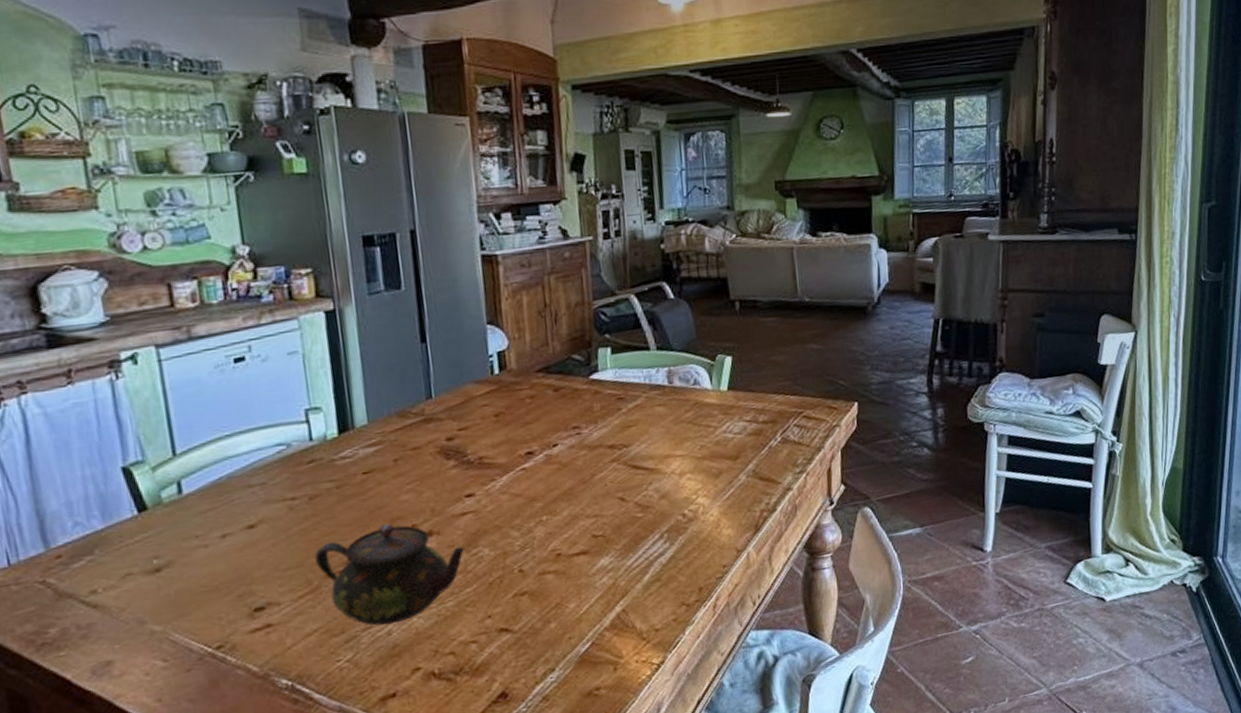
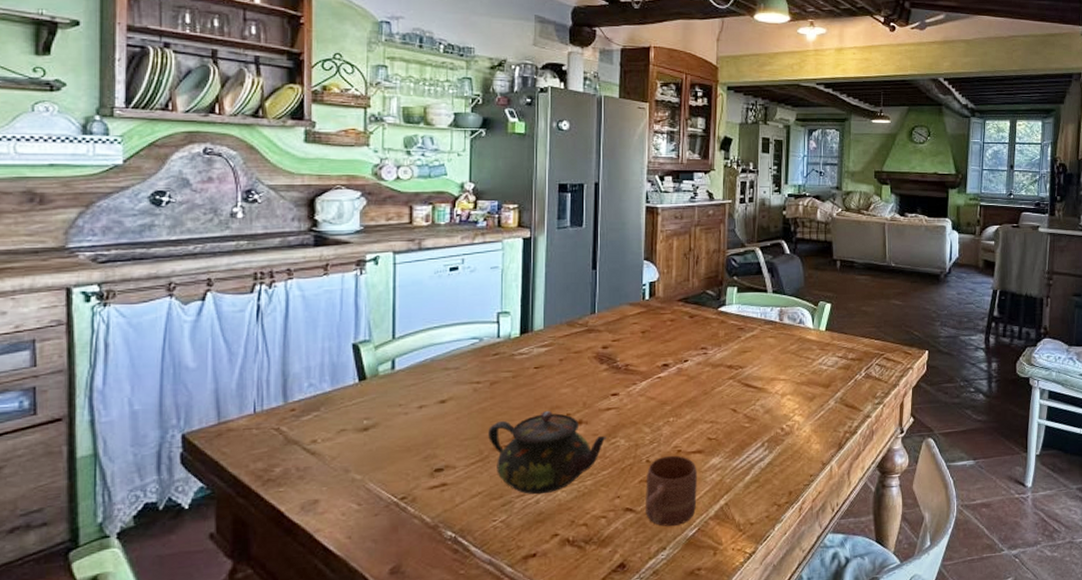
mug: none [521,560,587,645] -> present [646,455,697,526]

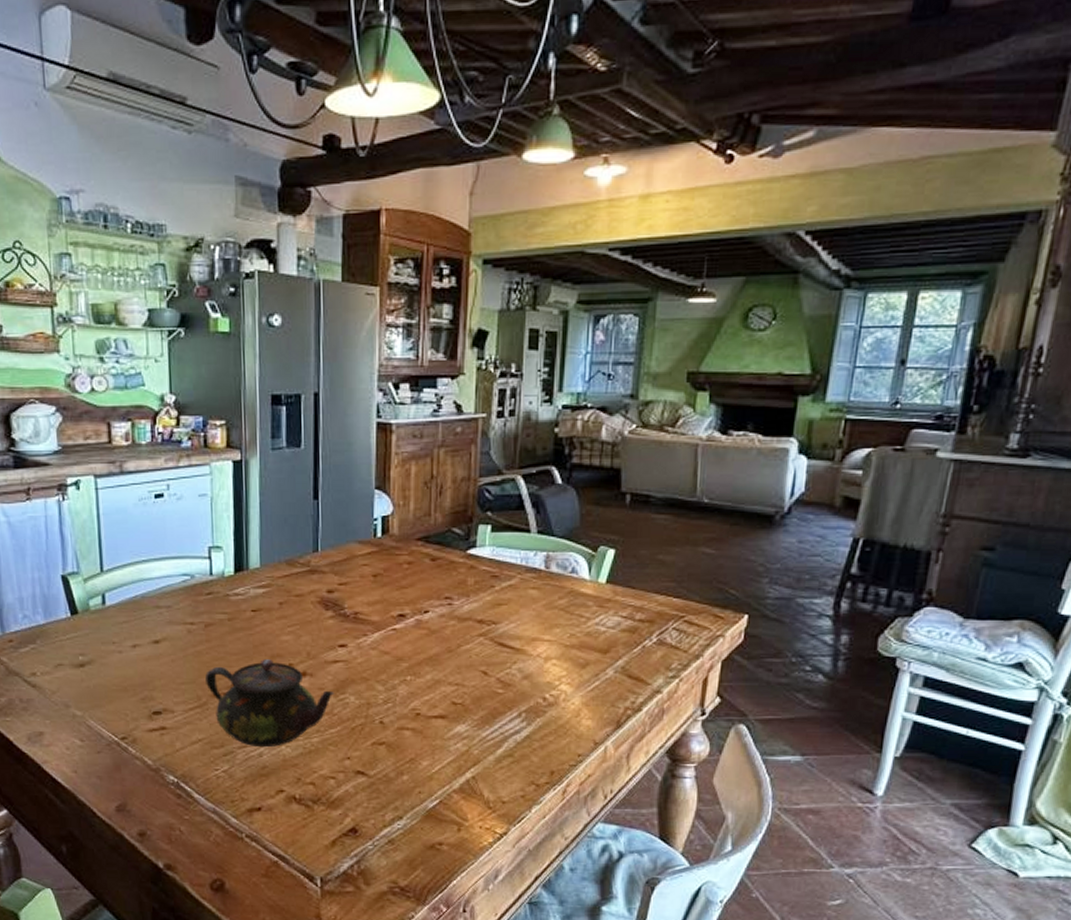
mug: present [646,455,697,526] -> none [379,718,439,795]

